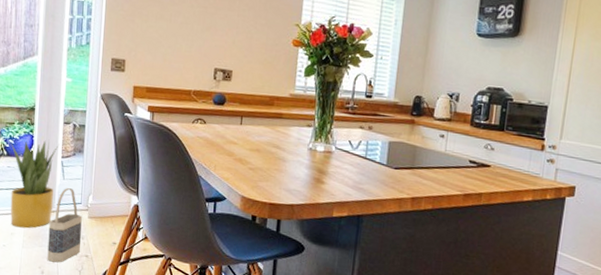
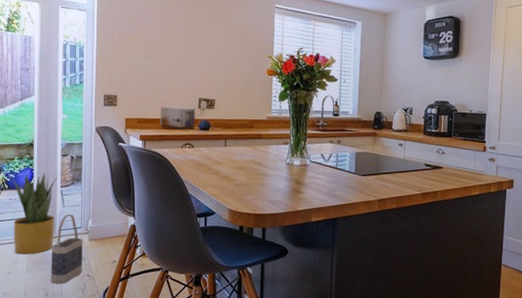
toaster: none [171,75,211,103] -> present [160,106,196,130]

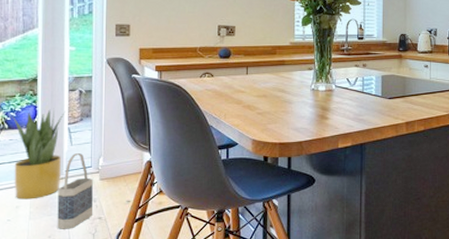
toaster: present [160,106,196,130] -> none [177,34,215,59]

